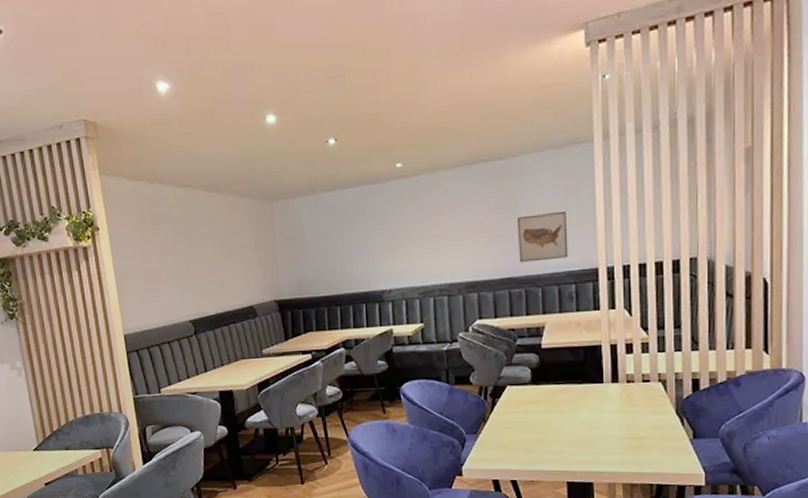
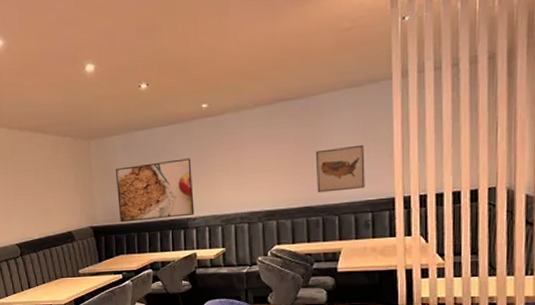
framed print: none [302,223,390,295] -> present [116,158,195,222]

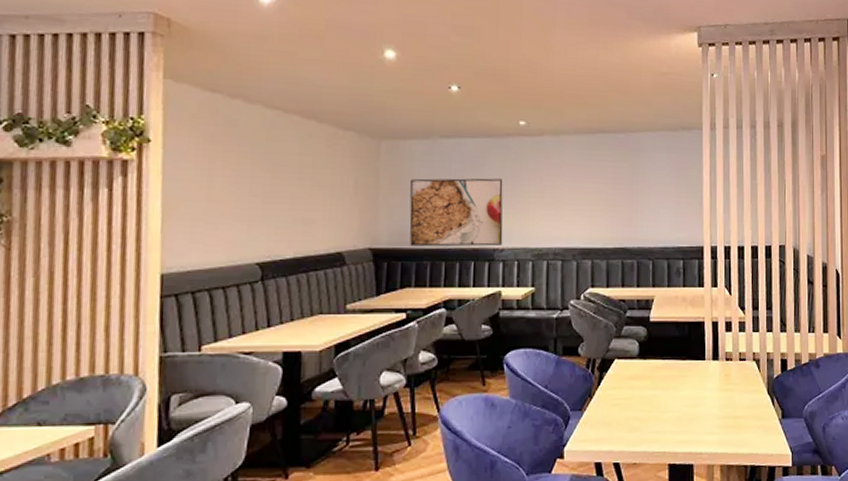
wall art: present [315,144,365,193] -> none [632,189,678,235]

